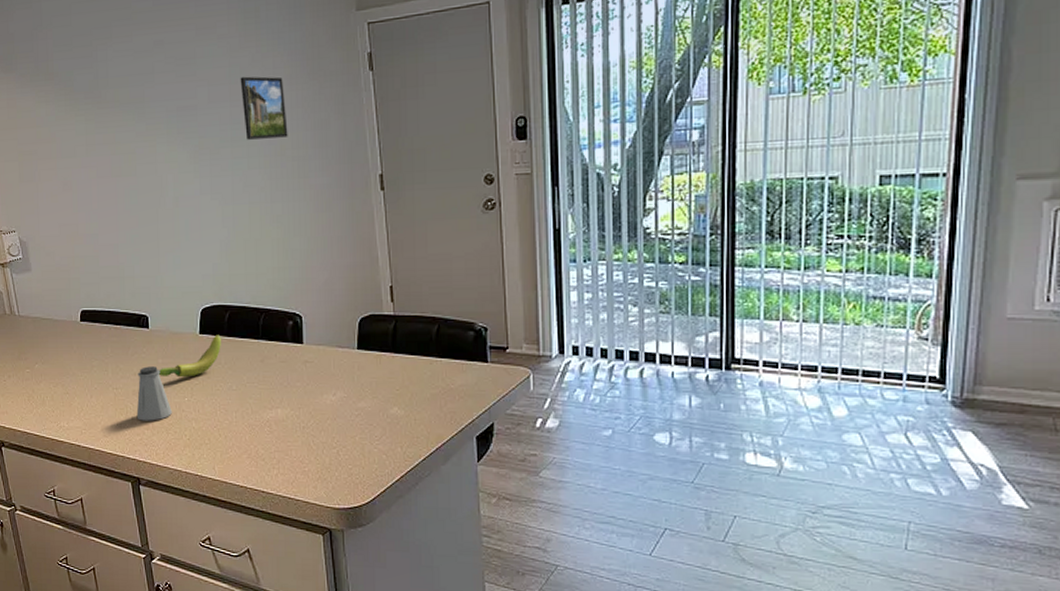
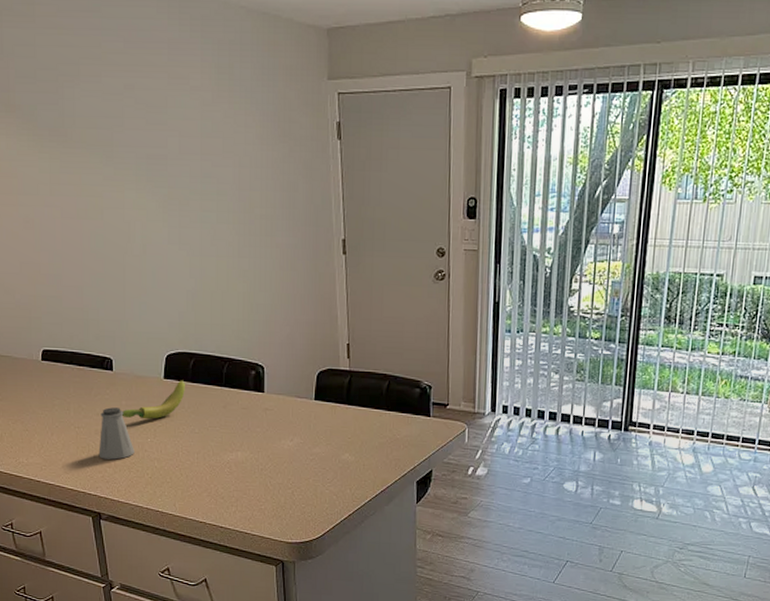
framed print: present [240,76,288,140] -> none [211,131,257,196]

